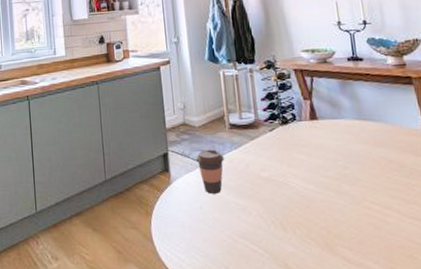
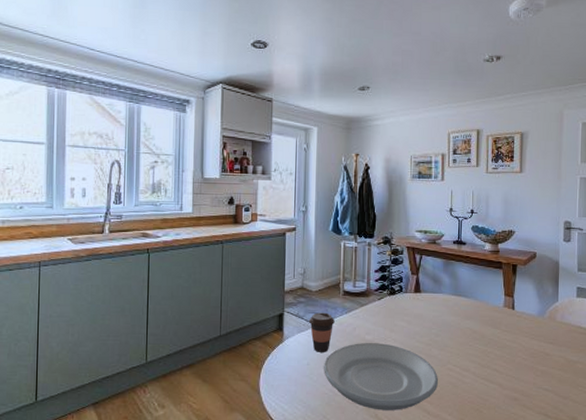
plate: none [218,180,356,259] -> present [324,343,439,410]

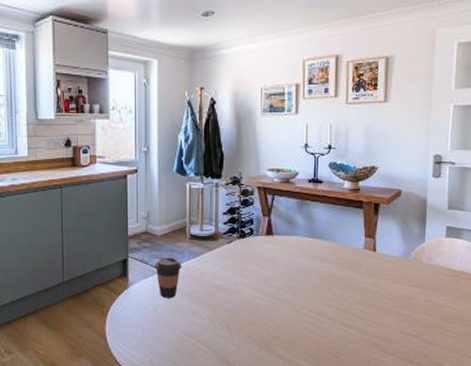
plate: present [324,343,439,410] -> none [171,288,293,356]

